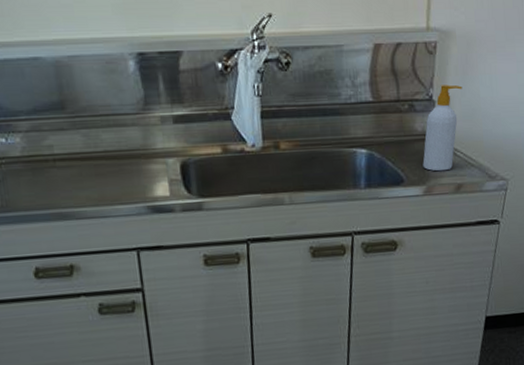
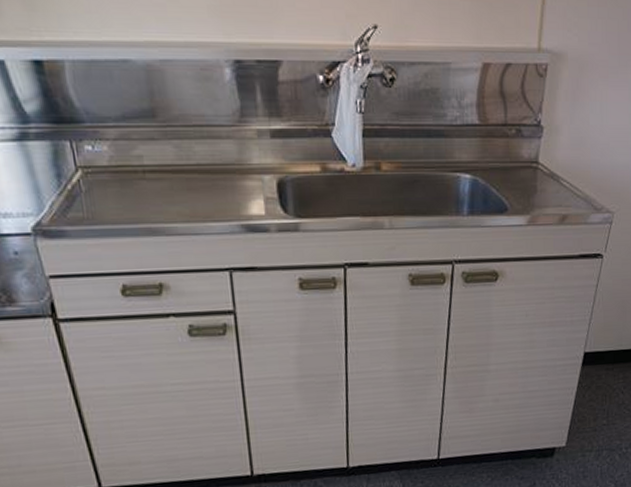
soap bottle: present [422,85,463,172] -> none [528,110,572,201]

